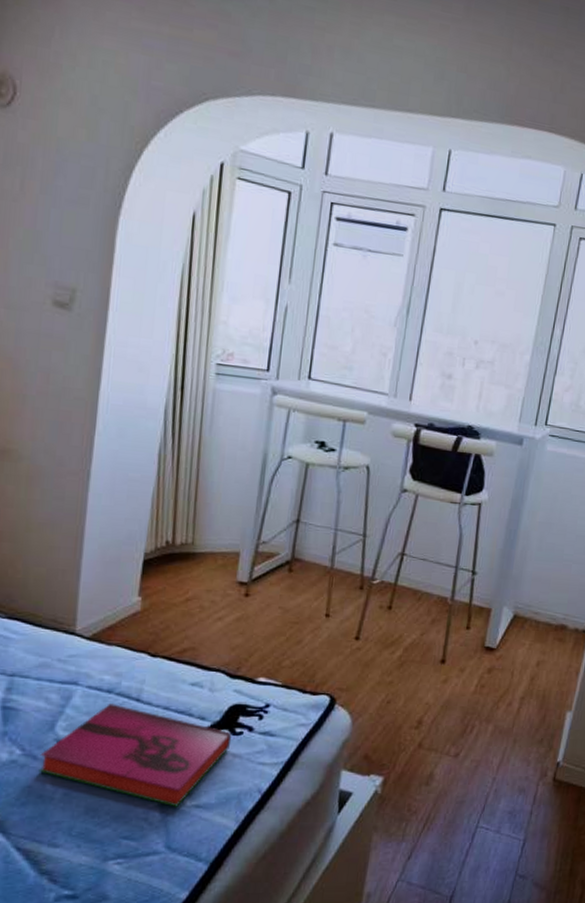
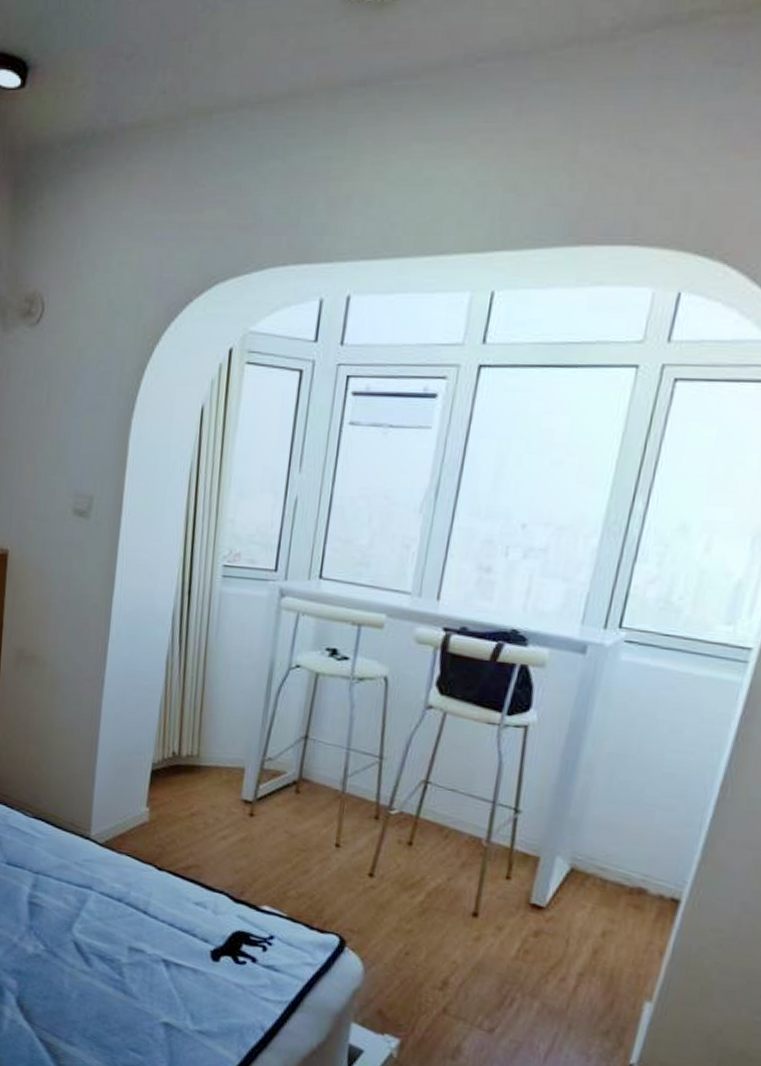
hardback book: present [39,703,232,807] -> none [58,912,235,1029]

